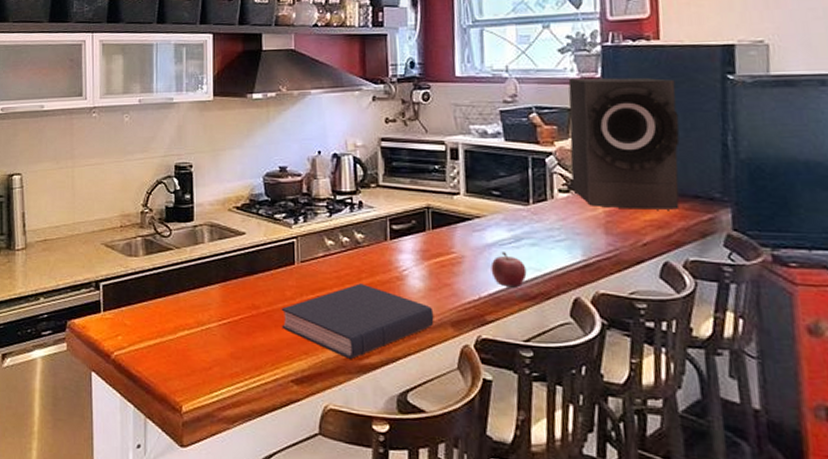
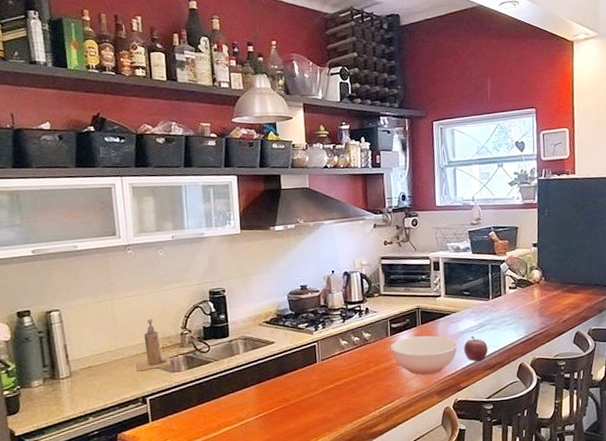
soap dispenser: none [92,191,129,251] -> present [136,318,172,372]
book: present [281,283,434,359] -> none [307,371,424,429]
bowl: none [389,244,483,298] -> present [390,335,458,375]
speaker: present [568,77,680,210] -> none [515,202,587,298]

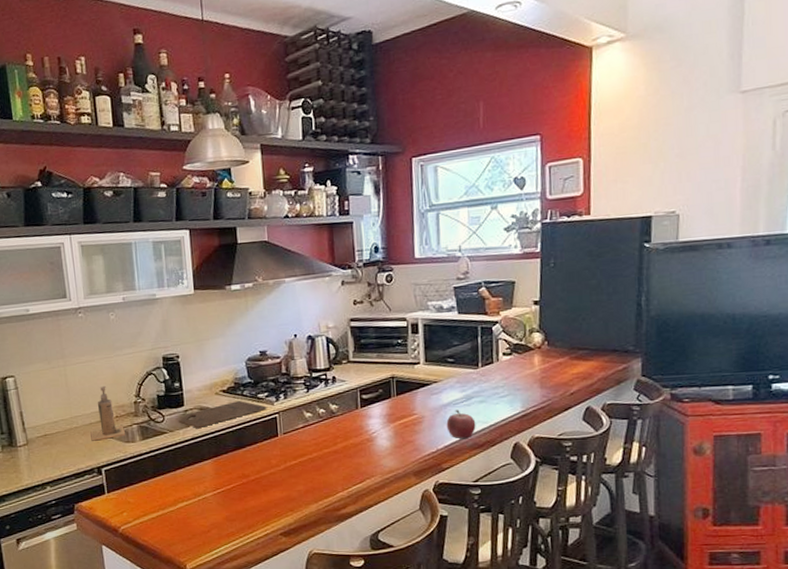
cutting board: none [223,331,307,358] -> present [178,401,267,429]
bowl: present [390,335,458,375] -> none [360,408,439,453]

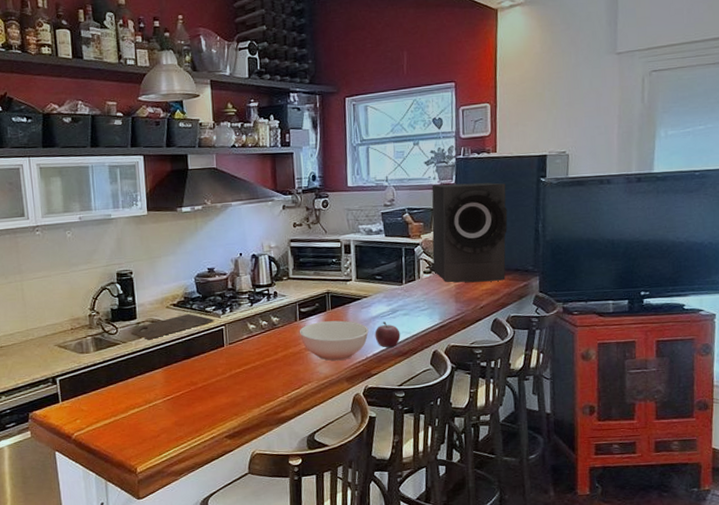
soap dispenser: present [90,385,126,441] -> none [46,299,81,352]
bowl: none [360,408,439,453] -> present [299,320,369,361]
speaker: none [512,249,604,366] -> present [431,182,508,283]

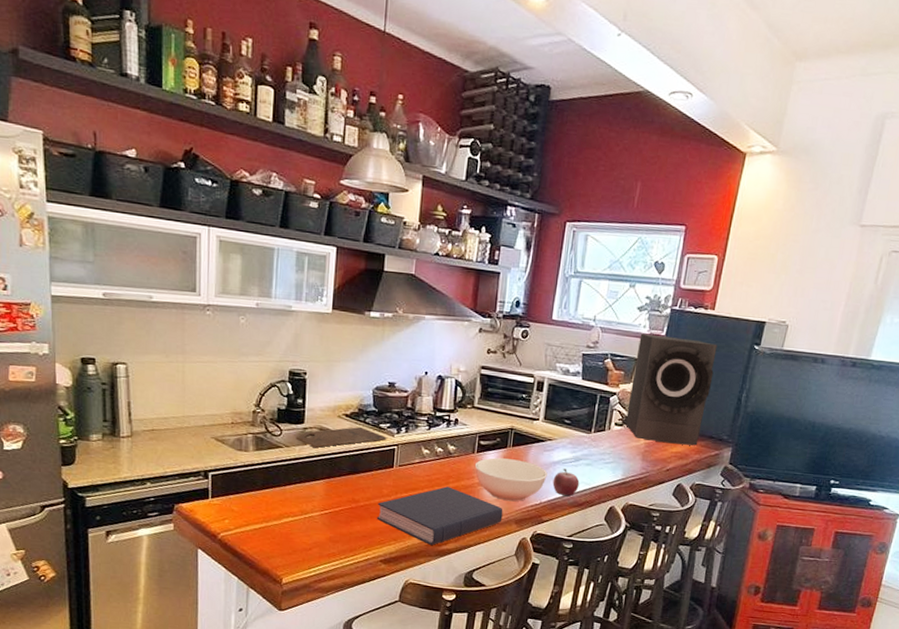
book: none [214,356,334,414] -> present [376,486,503,545]

